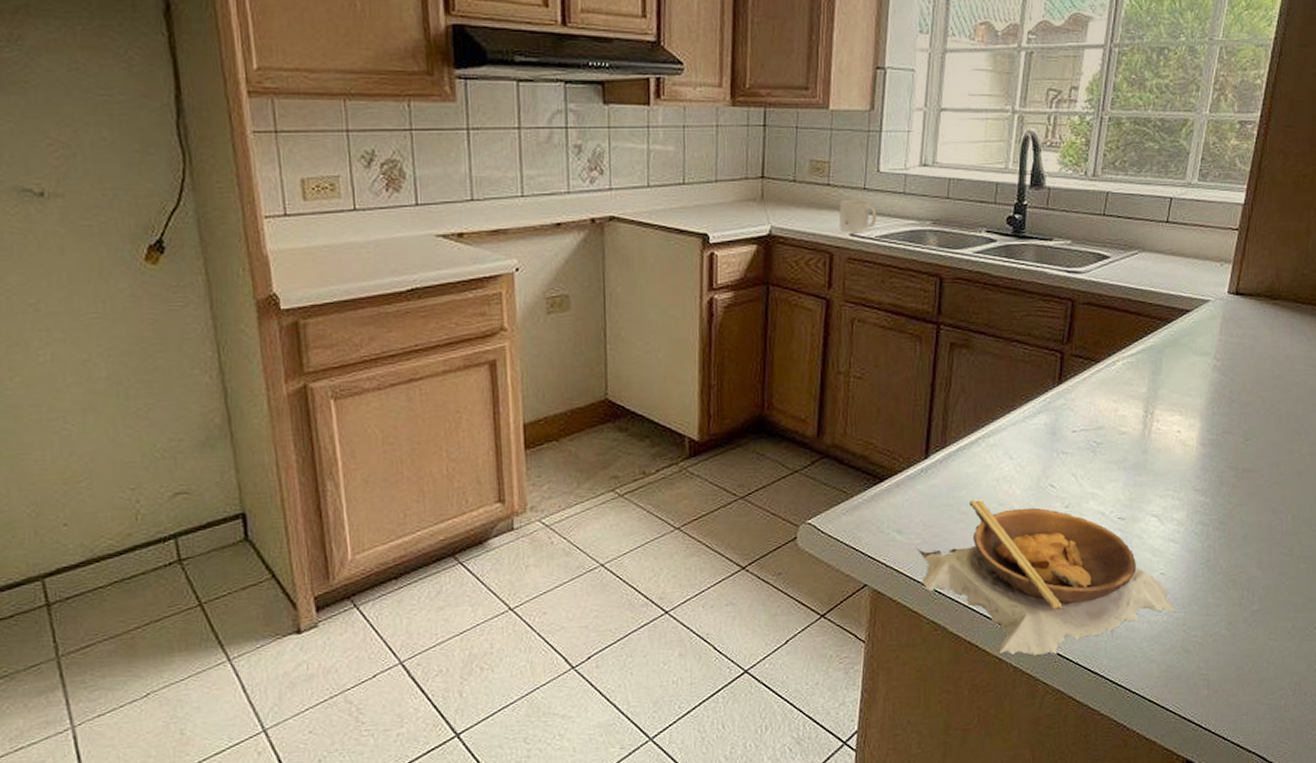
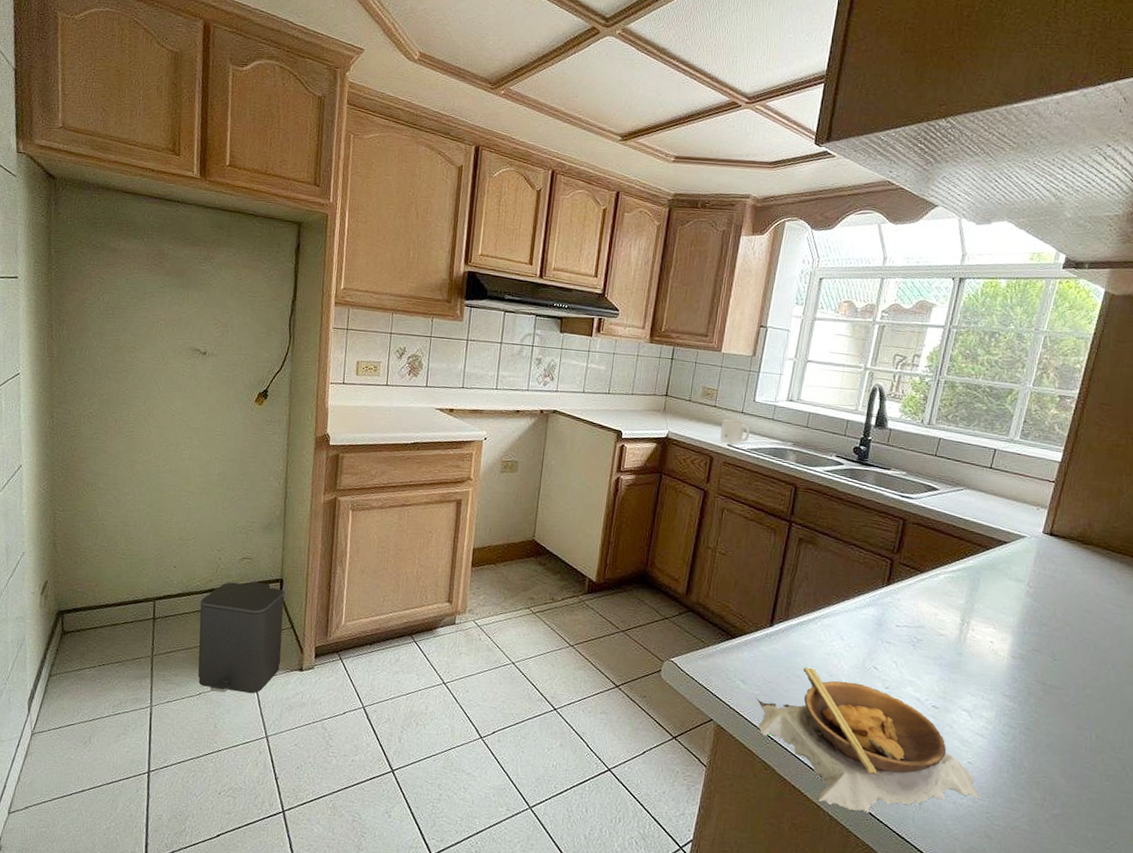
pedal bin: none [118,523,265,687] -> present [198,581,284,694]

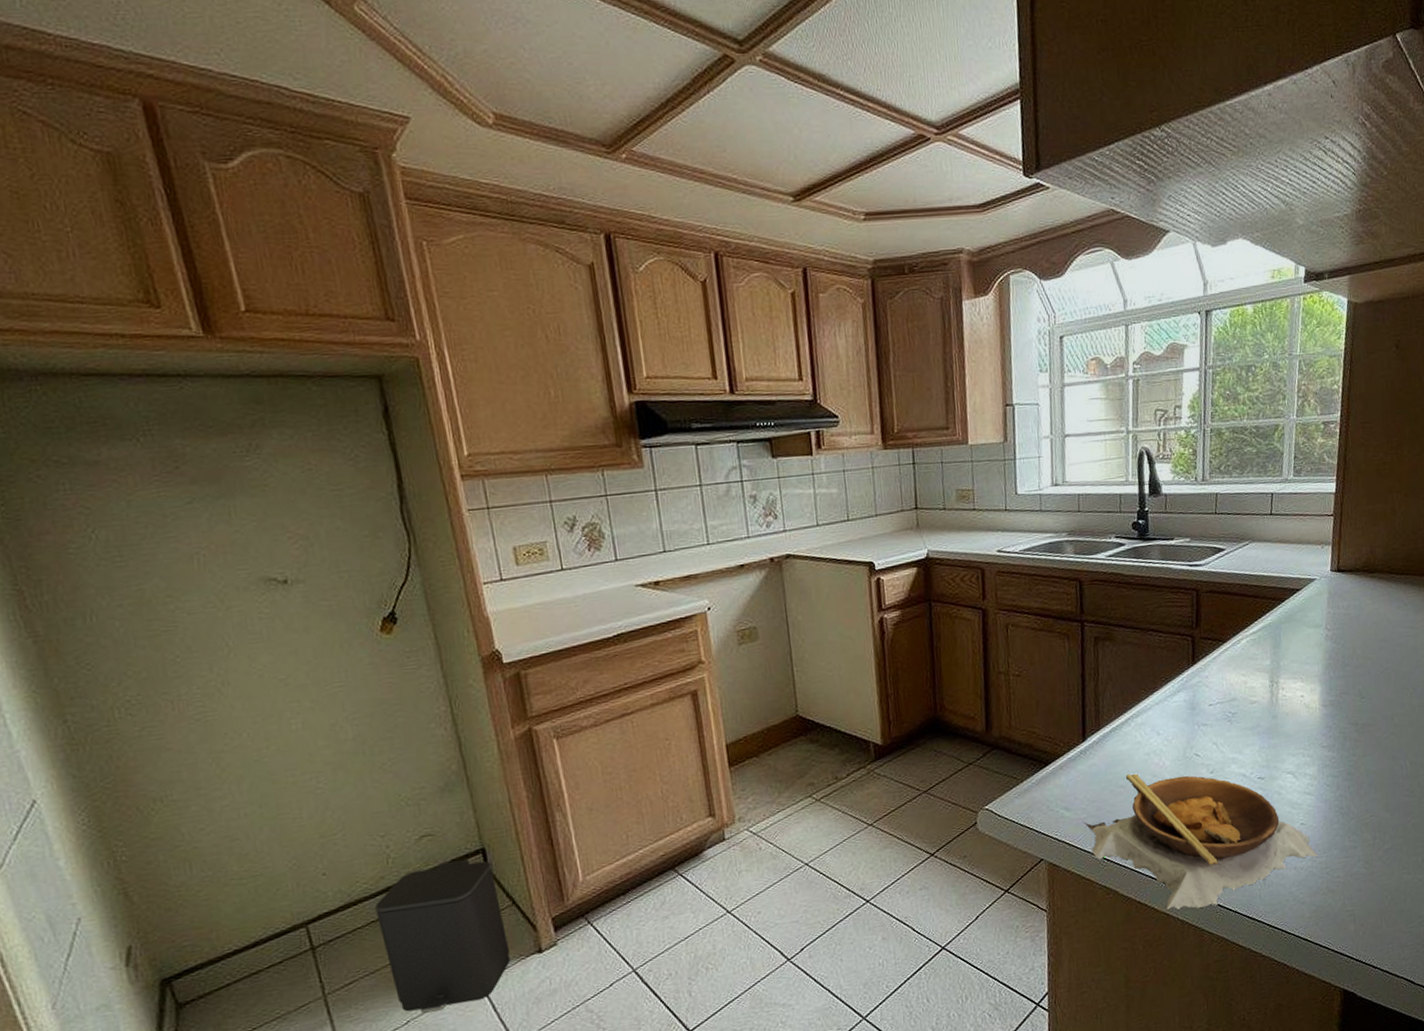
mug: present [720,419,750,445] -> none [985,520,1020,550]

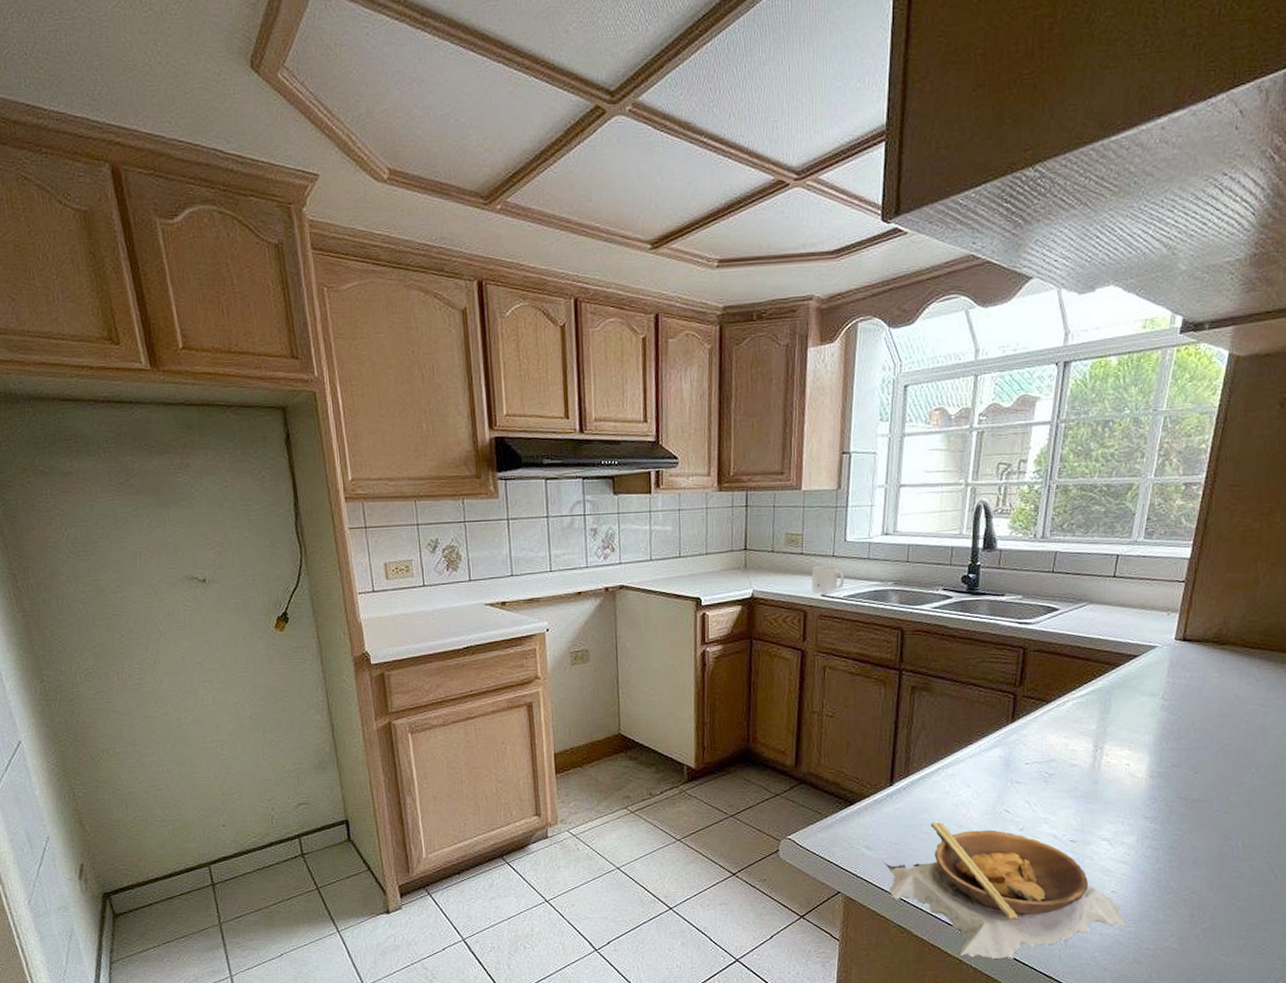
pedal bin: present [374,858,510,1014] -> none [260,827,364,950]
mug: none [985,520,1020,550] -> present [812,566,845,594]

